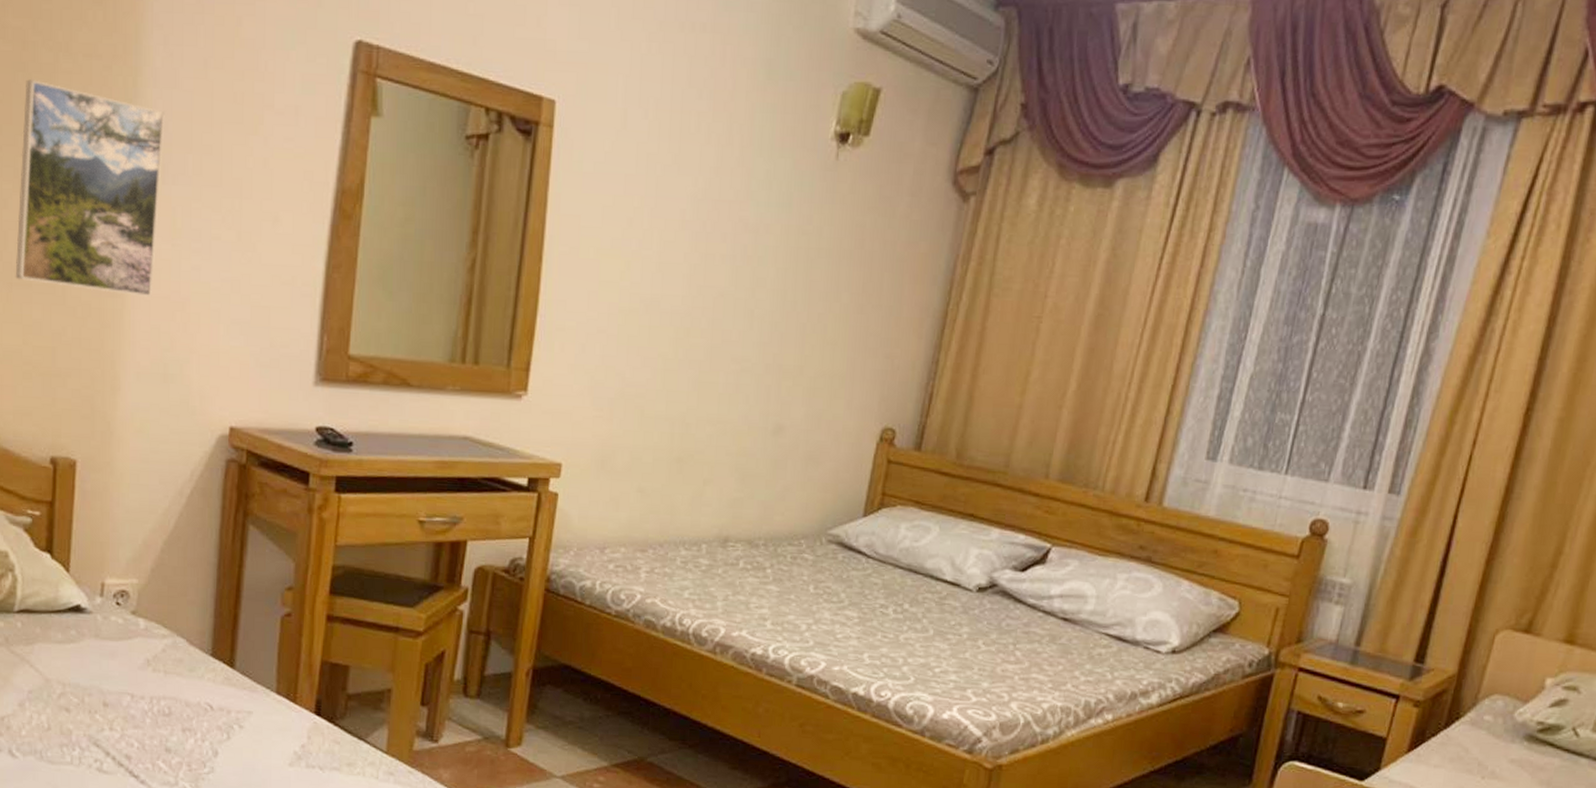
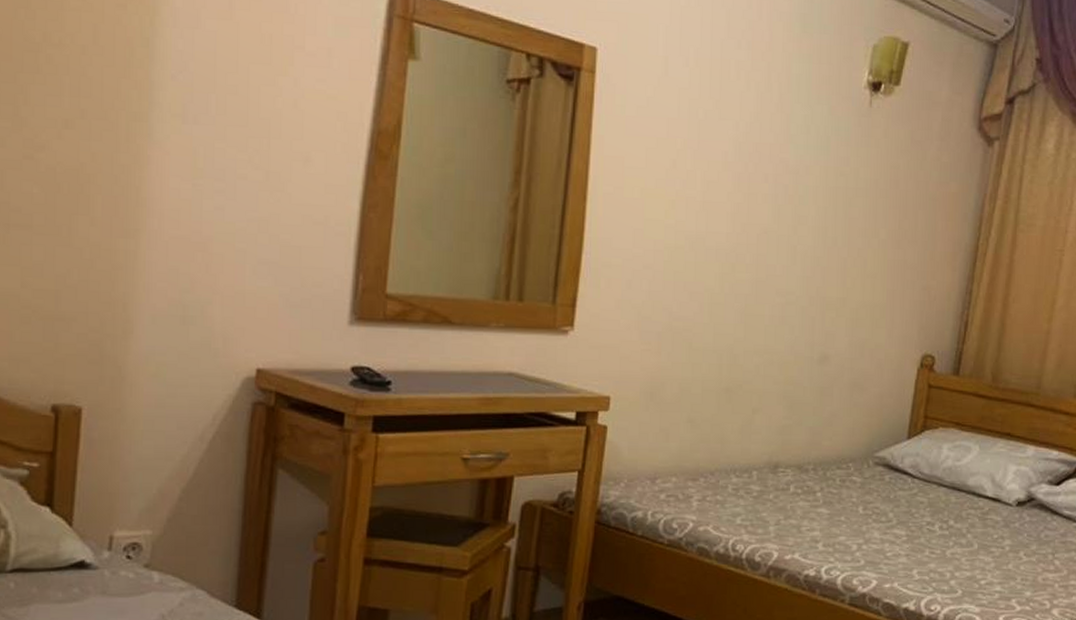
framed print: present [15,79,165,297] -> none [13,16,186,238]

